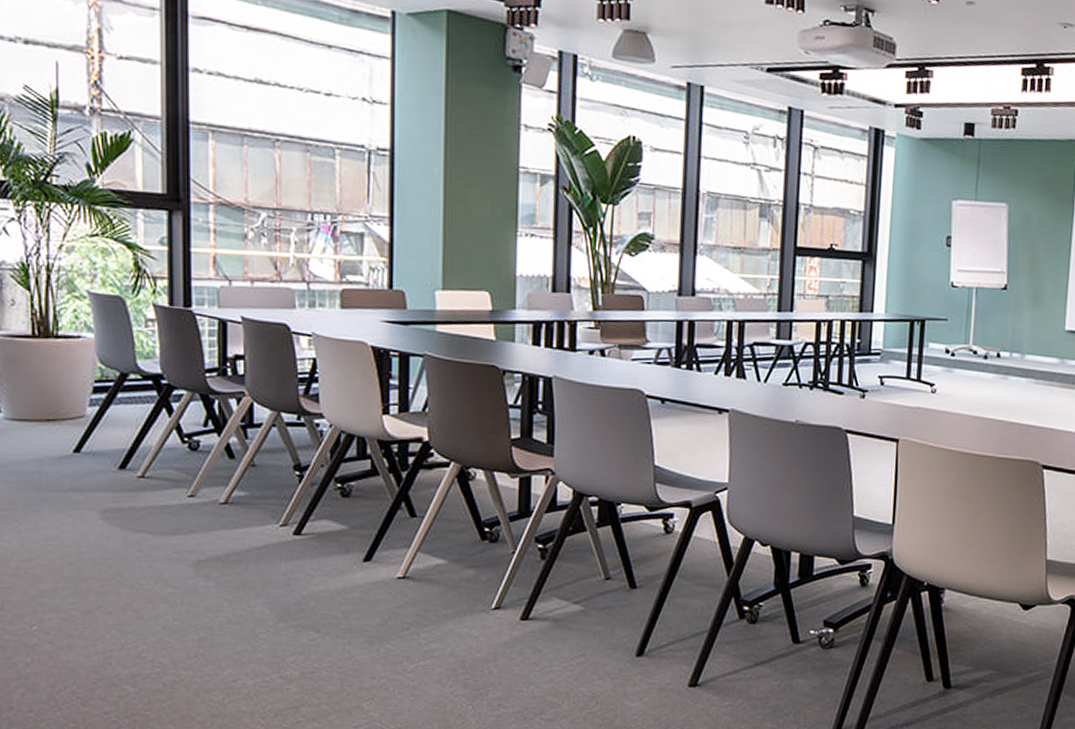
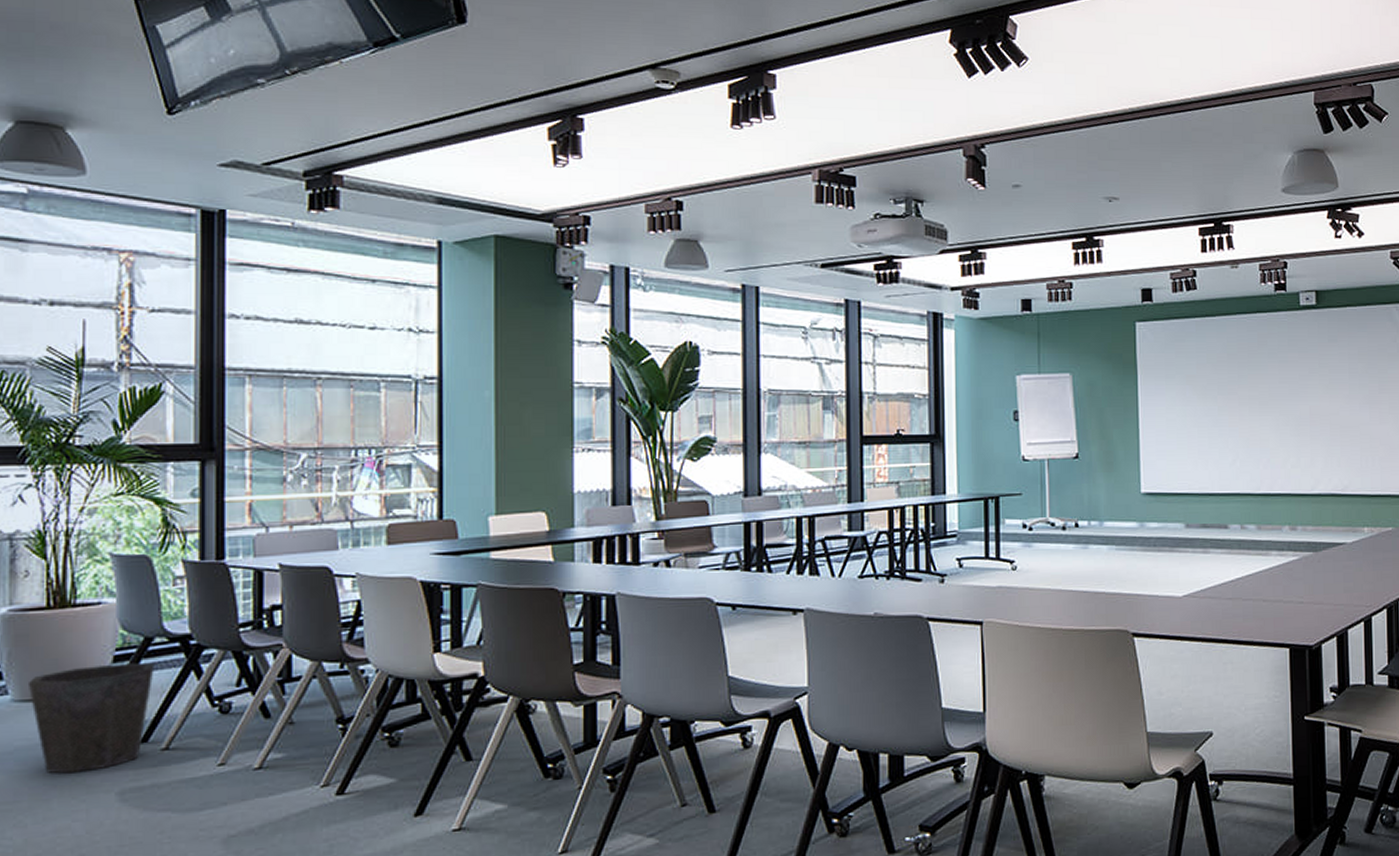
waste bin: none [19,394,130,490] -> present [29,662,155,774]

